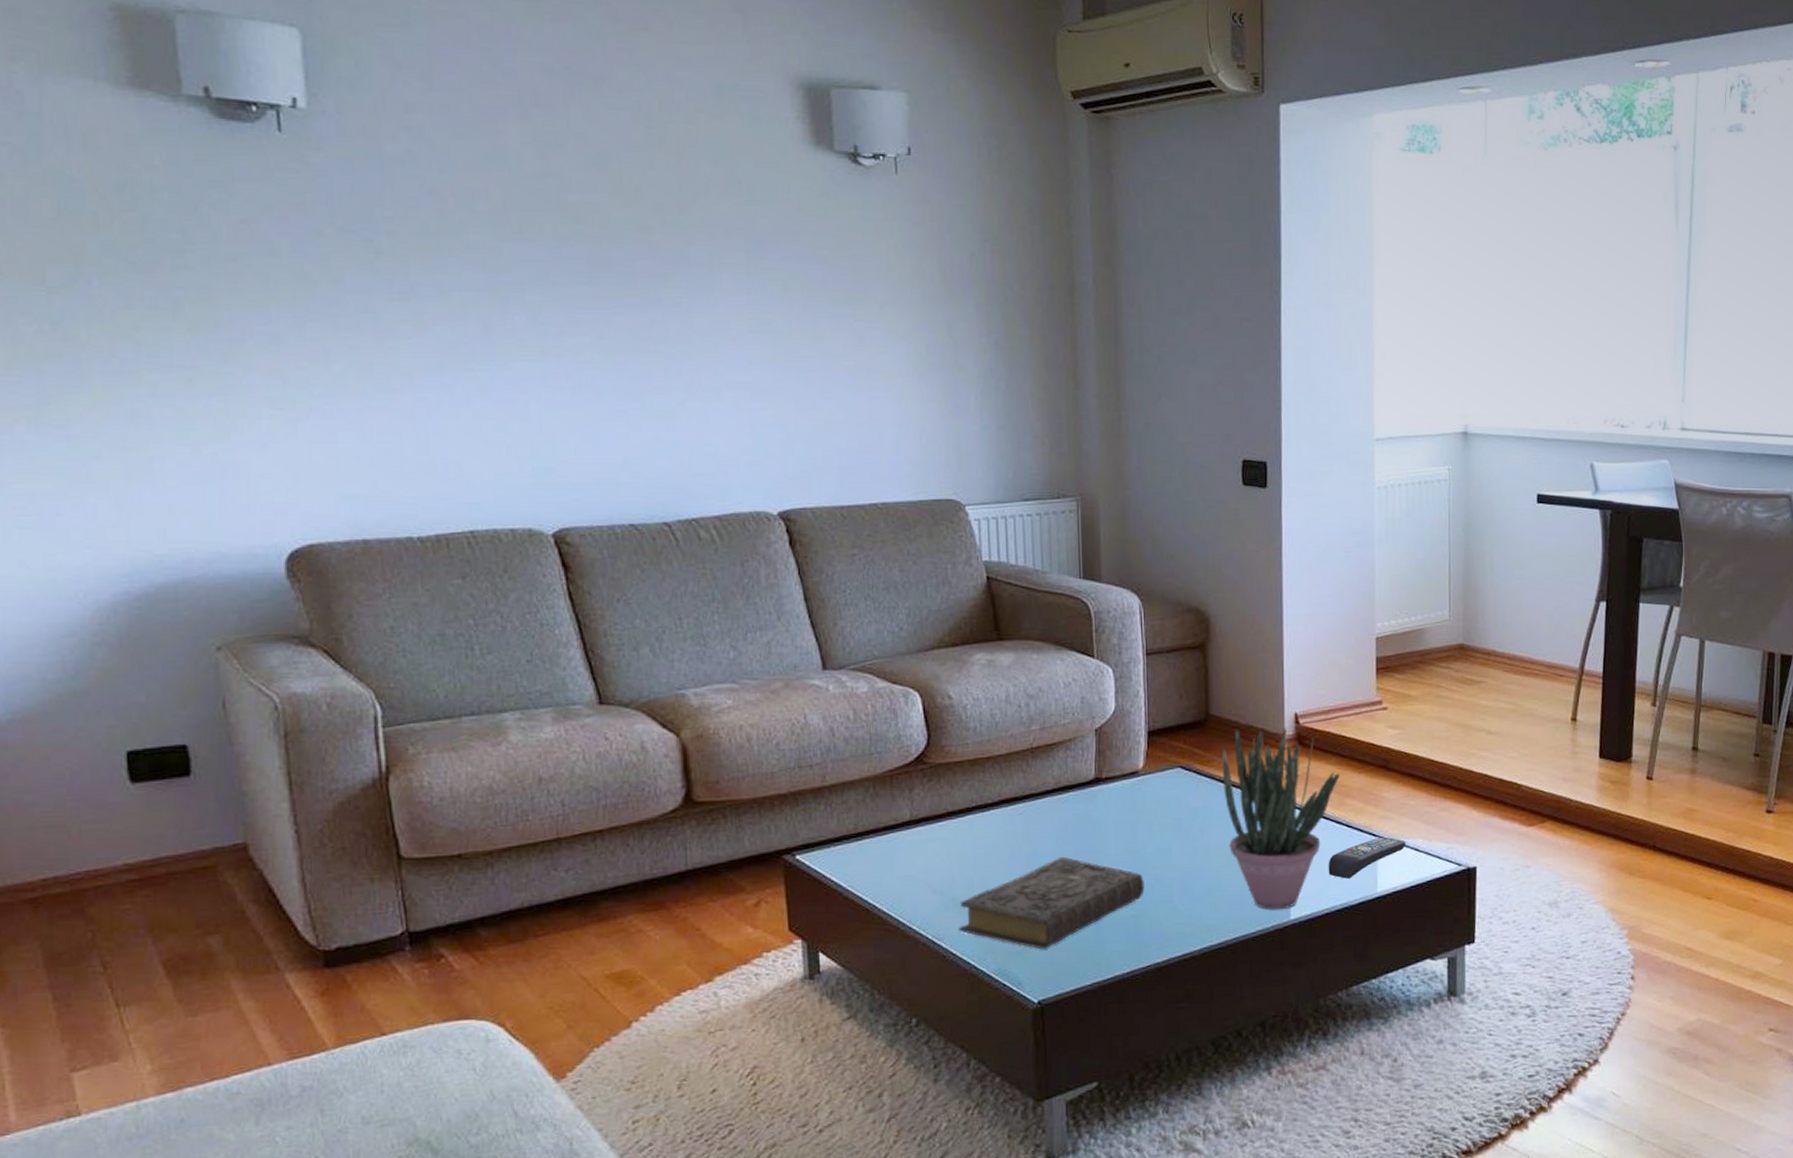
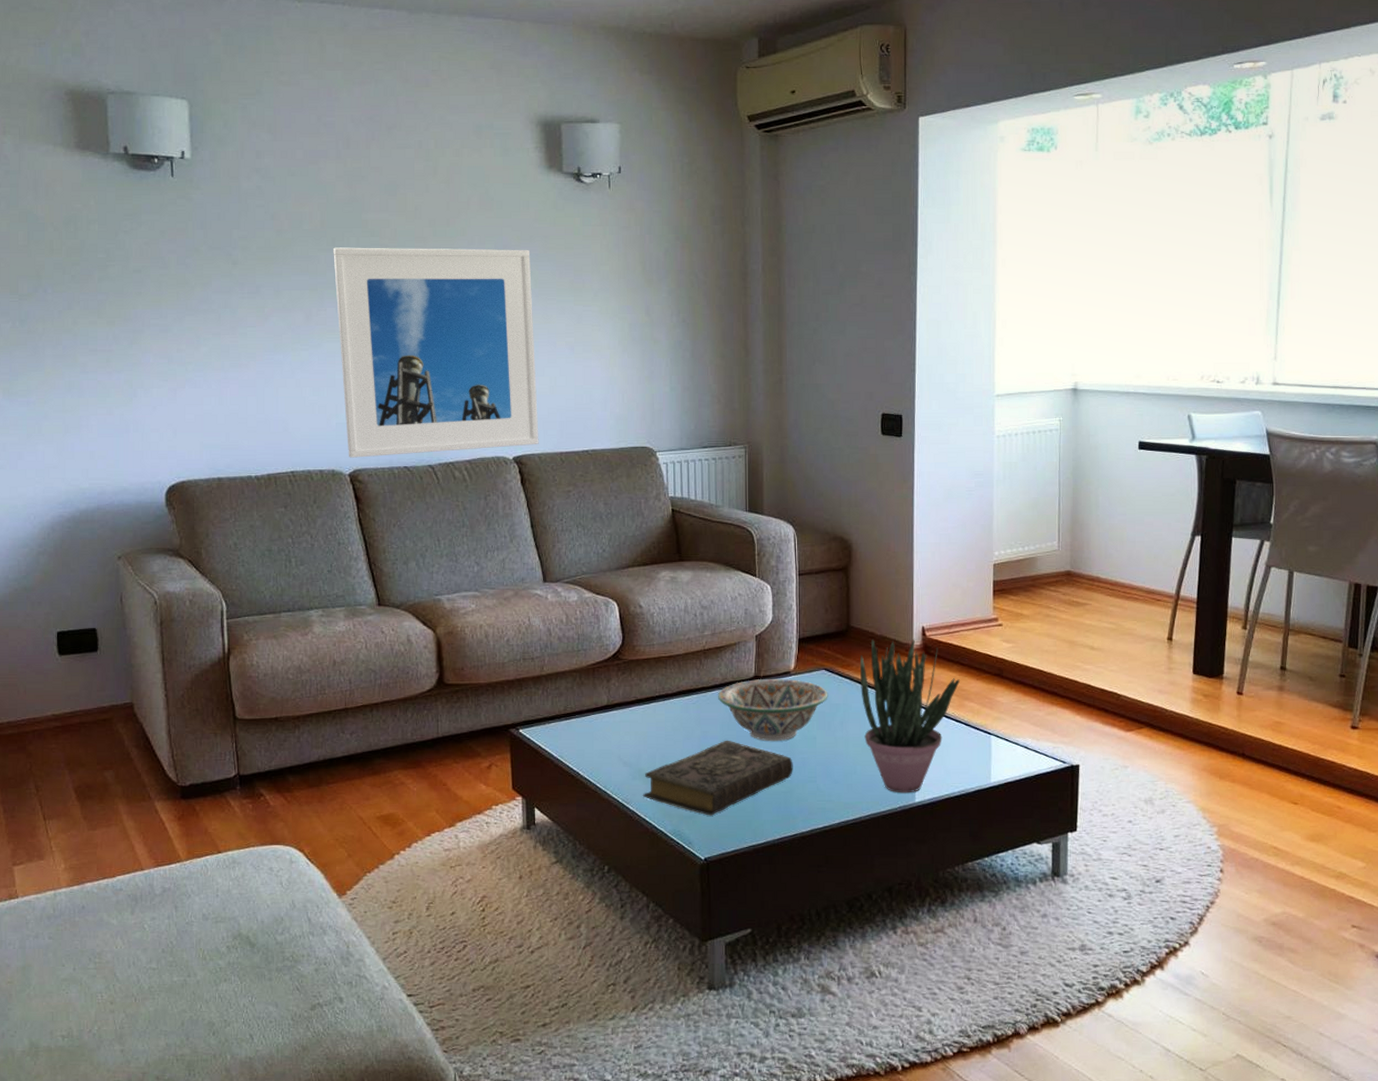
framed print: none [520,236,812,513] -> present [333,247,539,458]
decorative bowl: none [1050,780,1185,856] -> present [718,678,828,742]
remote control: present [1328,836,1405,879] -> none [948,735,1016,770]

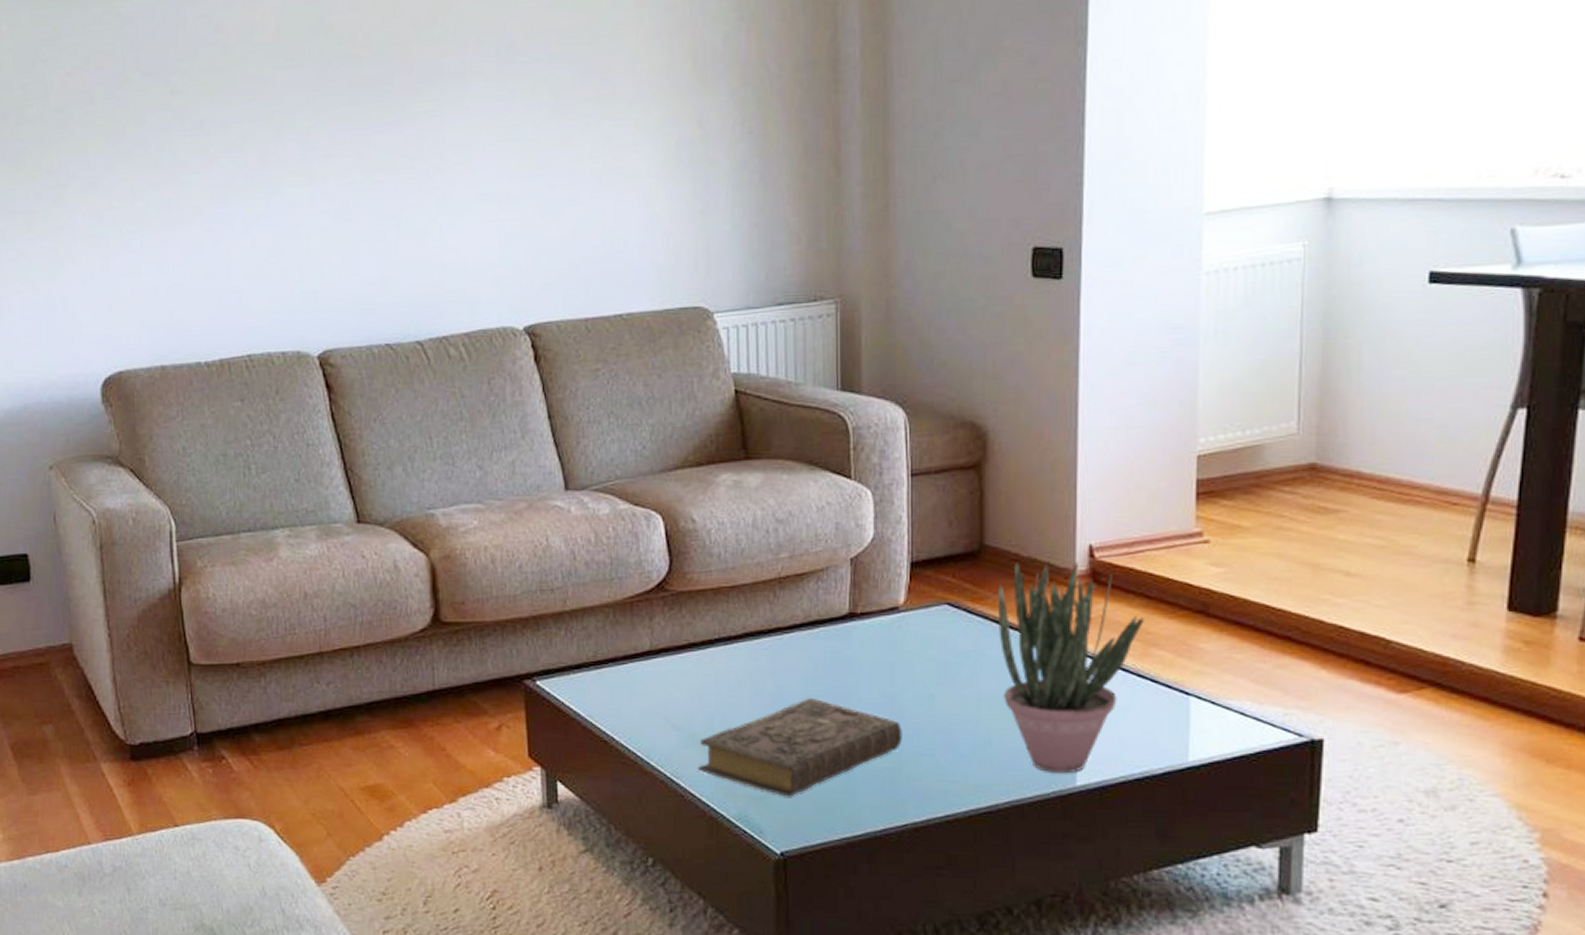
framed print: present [333,247,539,458] -> none [292,48,557,335]
decorative bowl: present [718,678,828,742] -> none [799,616,952,701]

